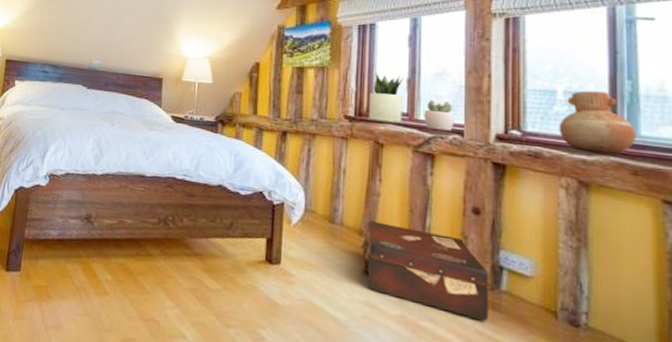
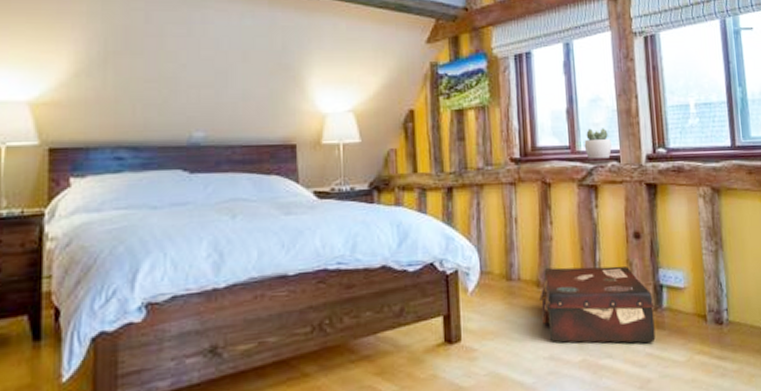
planter: present [366,73,405,125] -> none [531,106,568,162]
vase: present [558,90,636,156] -> none [693,101,749,160]

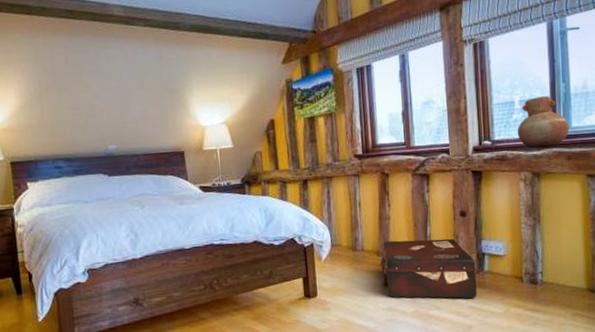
succulent plant: present [584,128,612,159] -> none [417,126,442,153]
vase: none [693,101,749,160] -> present [517,96,569,149]

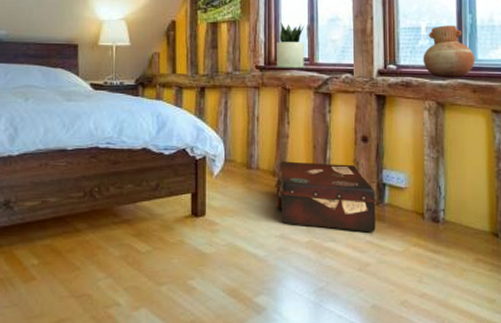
planter: none [372,109,404,157] -> present [274,23,307,70]

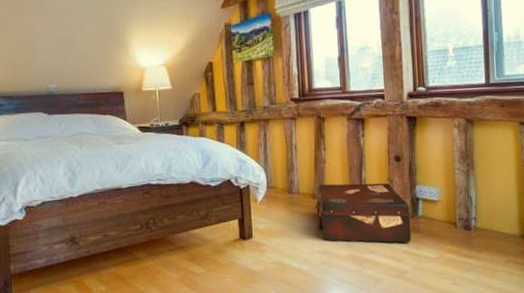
planter: present [274,23,307,70] -> none [308,54,340,100]
vase: present [423,25,475,78] -> none [451,44,502,96]

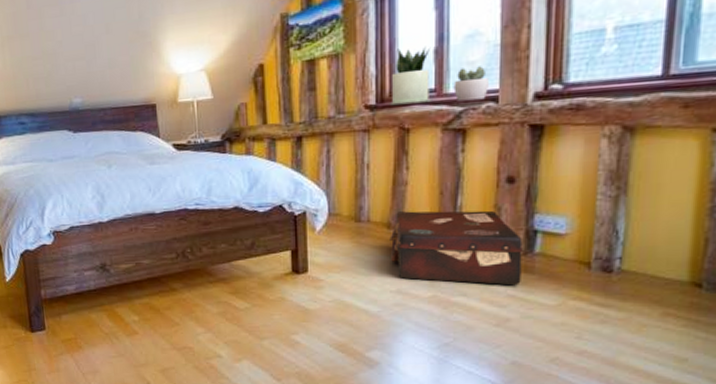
planter: none [308,54,340,100] -> present [389,46,433,107]
succulent plant: none [353,71,377,98] -> present [453,66,489,102]

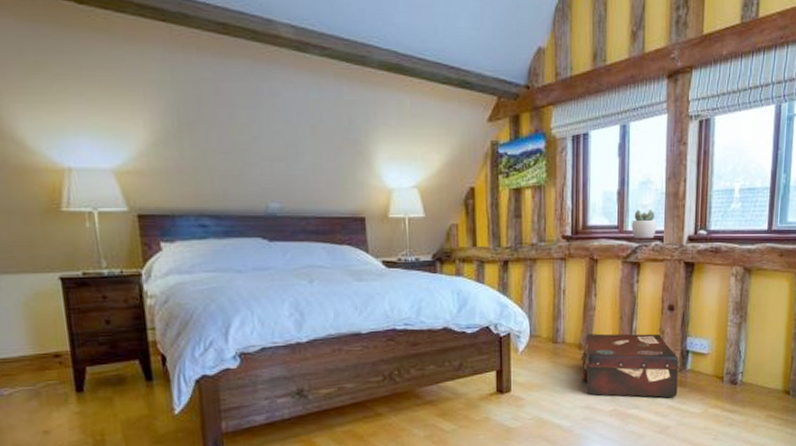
planter: present [389,46,433,107] -> none [582,187,616,239]

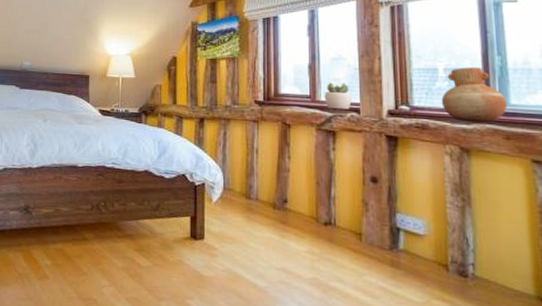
suitcase: present [580,333,680,398] -> none [275,194,390,278]
vase: none [733,186,785,242] -> present [441,67,508,123]

